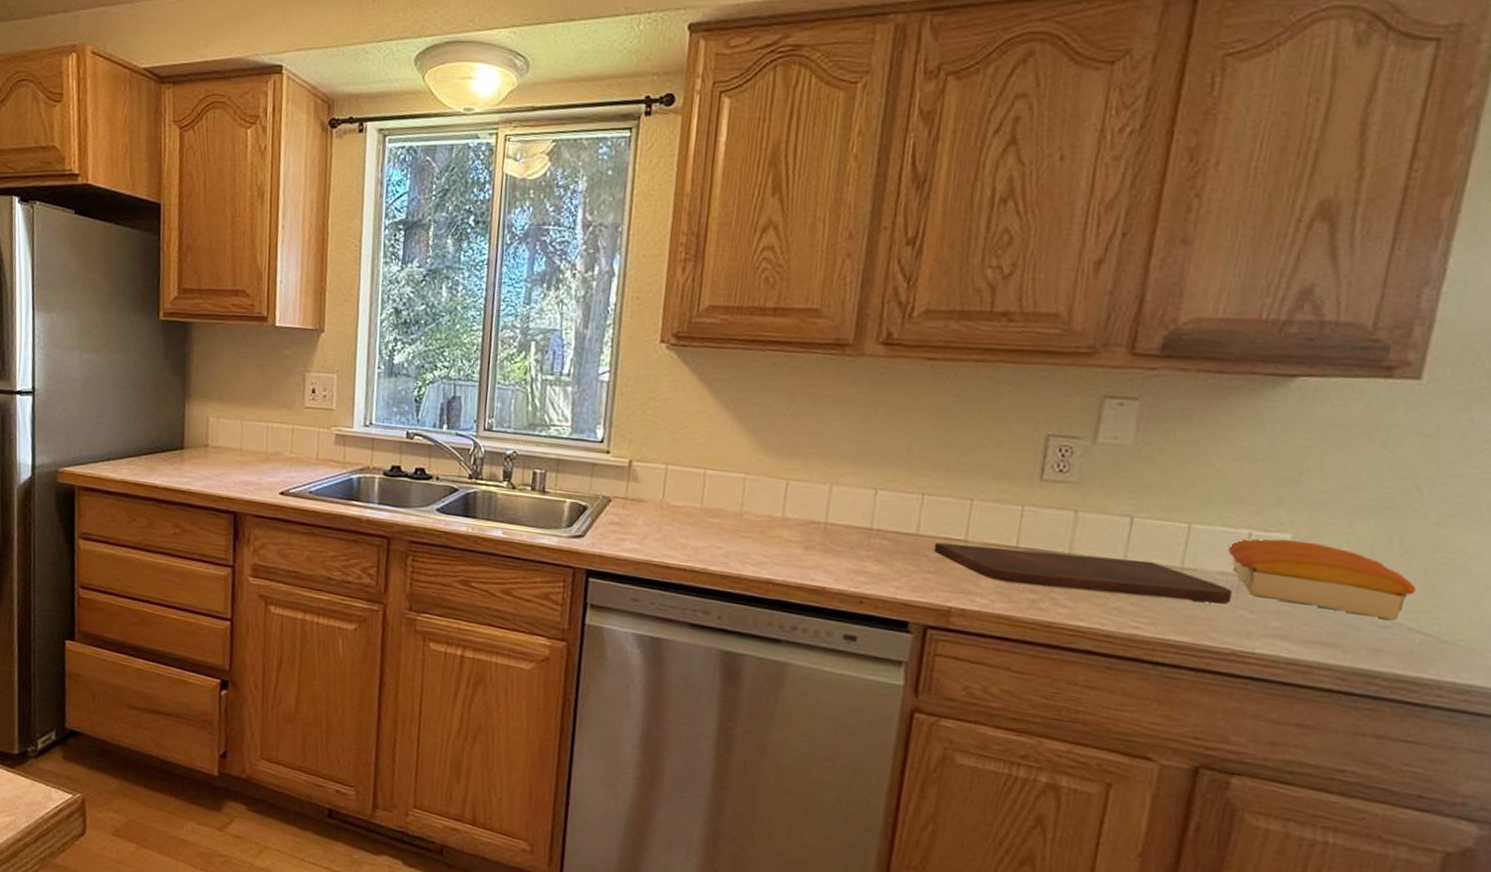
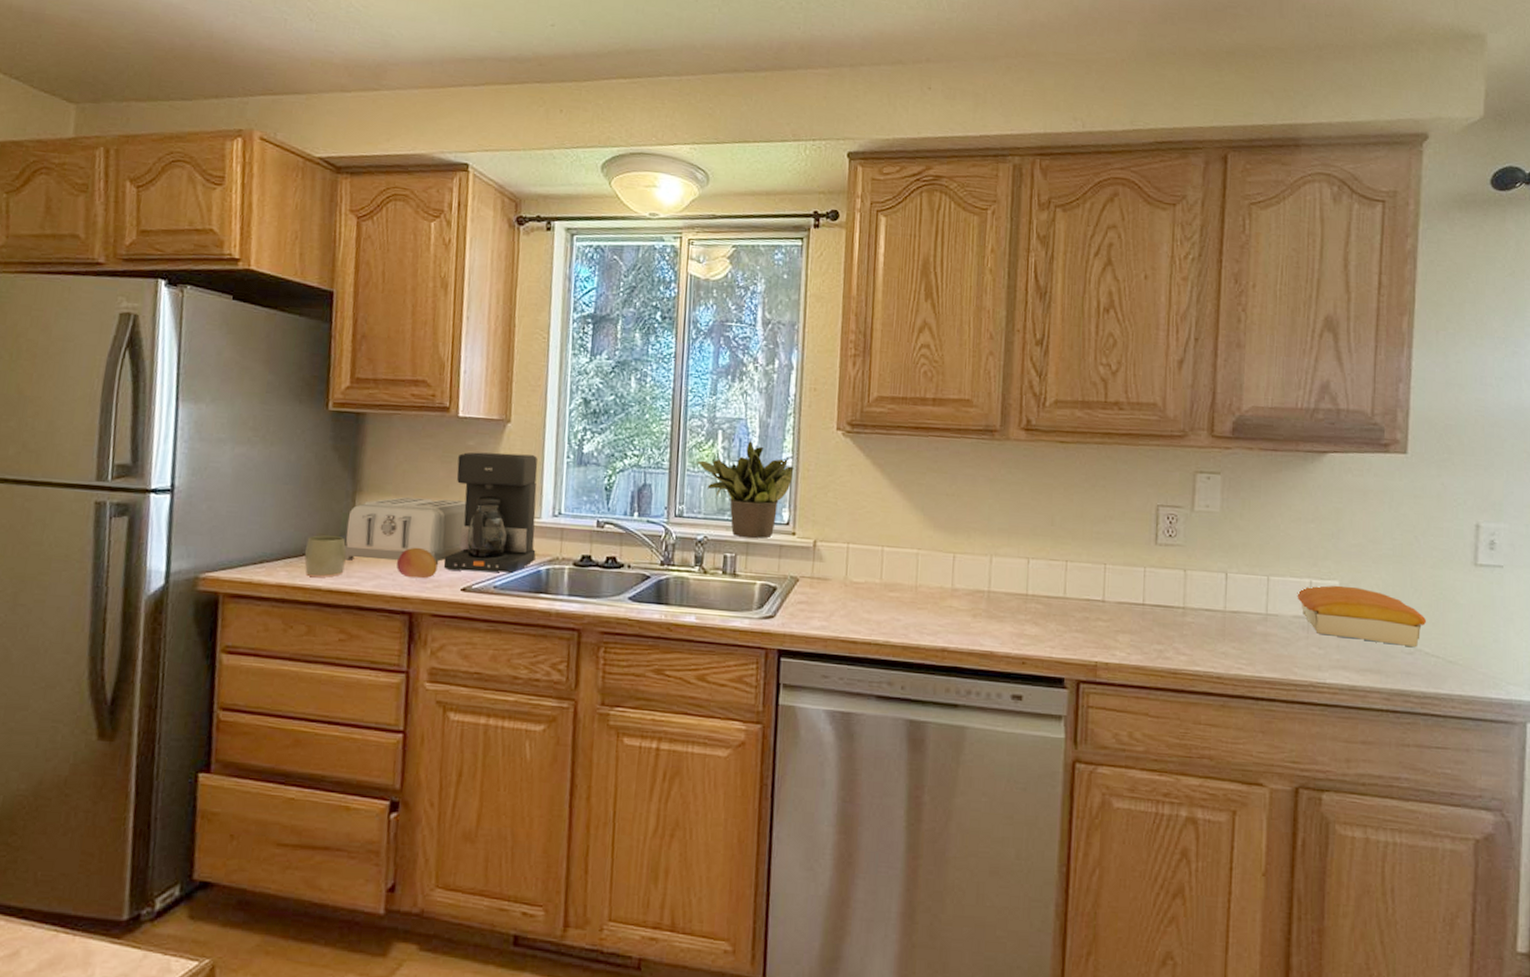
mug: none [143,437,179,476] -> present [304,535,347,578]
toaster: none [176,403,284,469] -> present [344,496,467,564]
fruit: none [222,451,258,482] -> present [396,547,438,579]
coffee maker: none [263,361,350,480] -> present [443,452,538,573]
potted plant: none [507,352,611,456] -> present [696,440,794,538]
cutting board: present [933,542,1233,604] -> none [1078,604,1305,643]

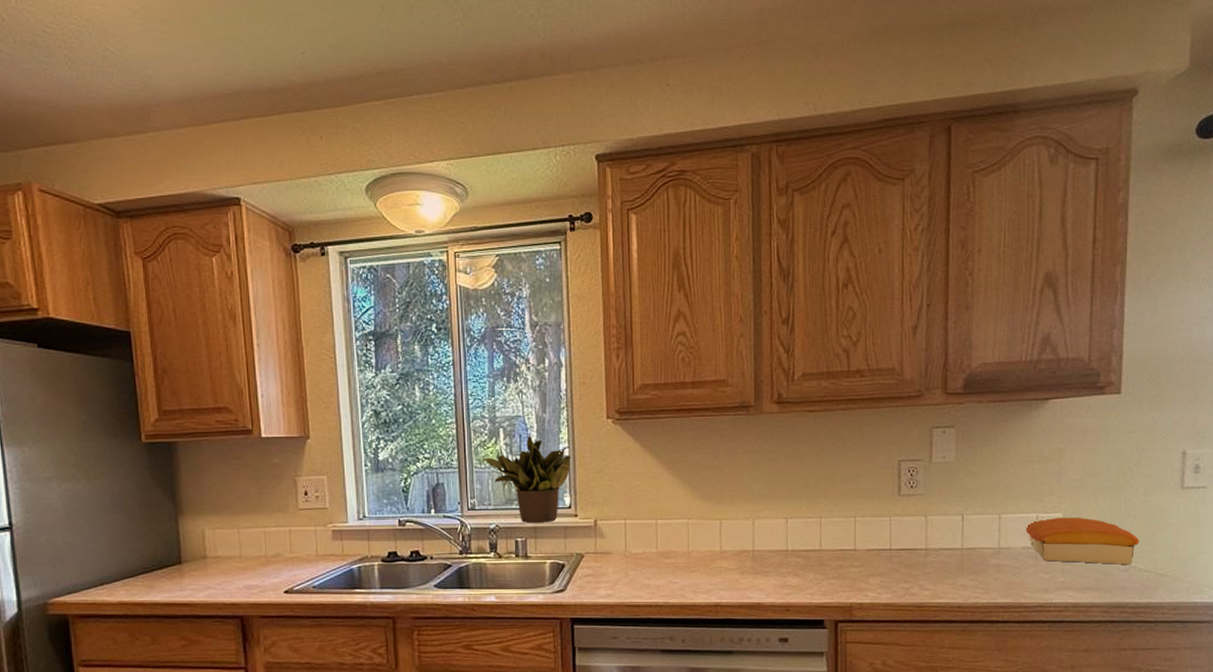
mug: present [304,535,347,578] -> none [139,555,177,594]
toaster: present [344,496,467,564] -> none [174,512,282,576]
fruit: present [396,547,438,579] -> none [224,558,260,586]
coffee maker: present [443,452,538,573] -> none [265,467,347,576]

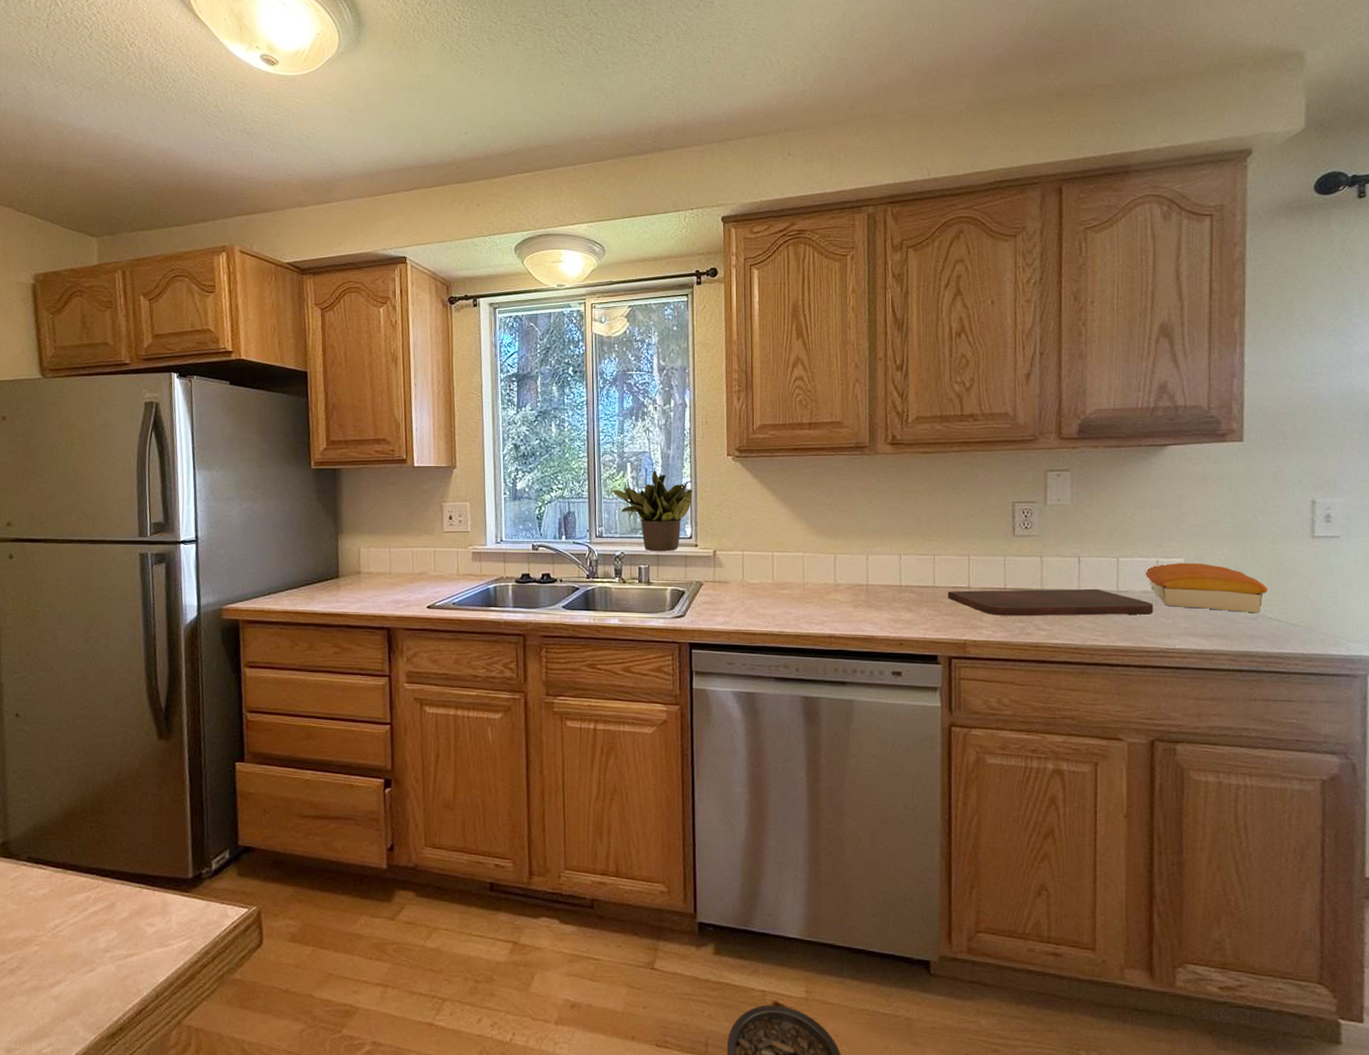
cutting board: none [833,546,1033,577] -> present [947,588,1154,617]

